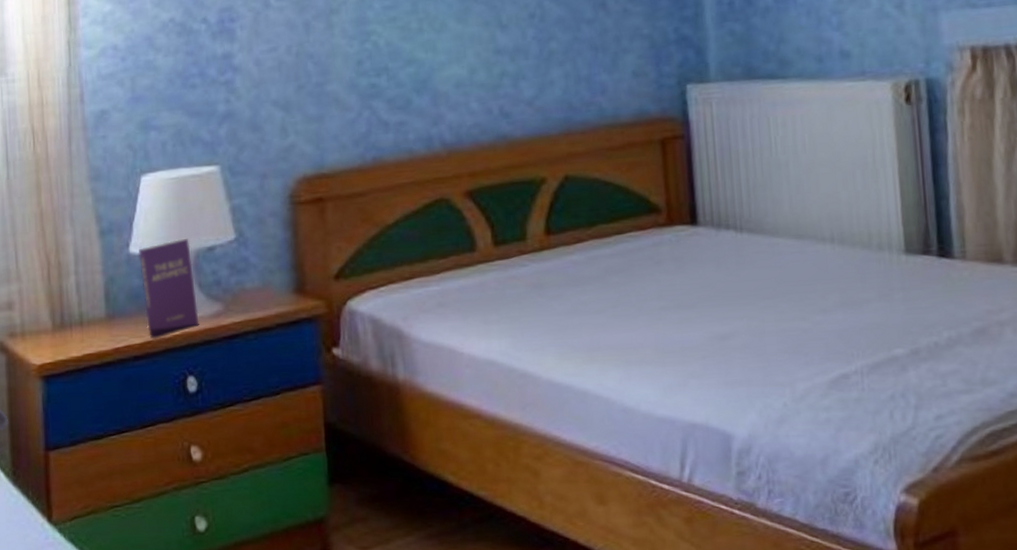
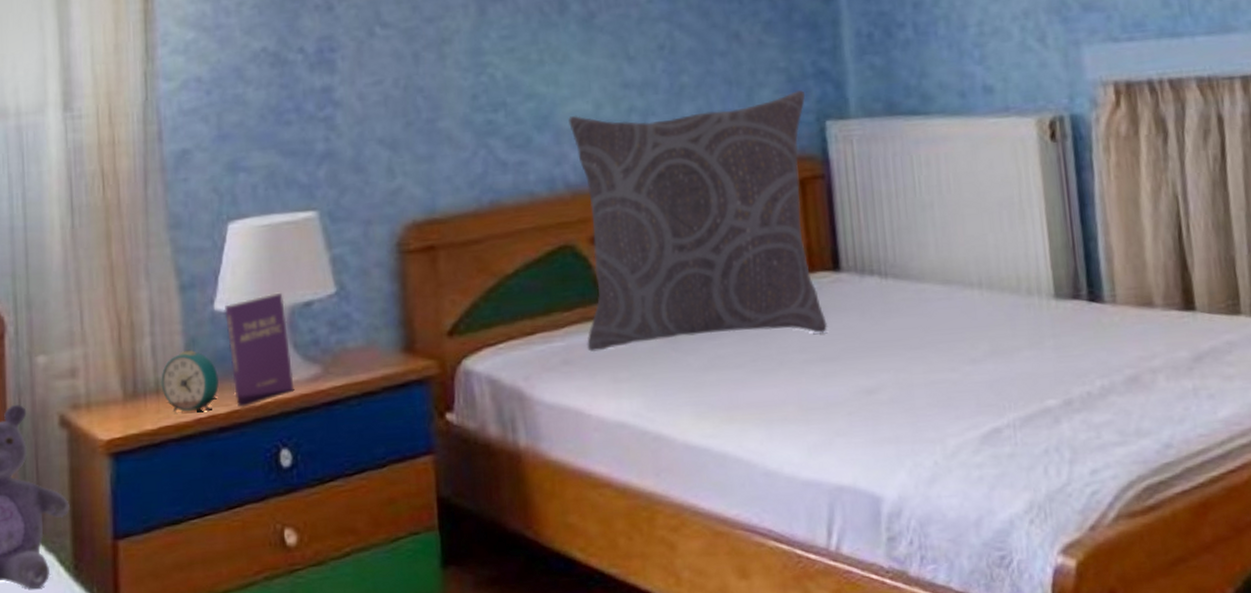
alarm clock: none [84,287,134,342] -> present [161,349,219,412]
pillow: none [445,55,685,297] -> present [569,89,828,353]

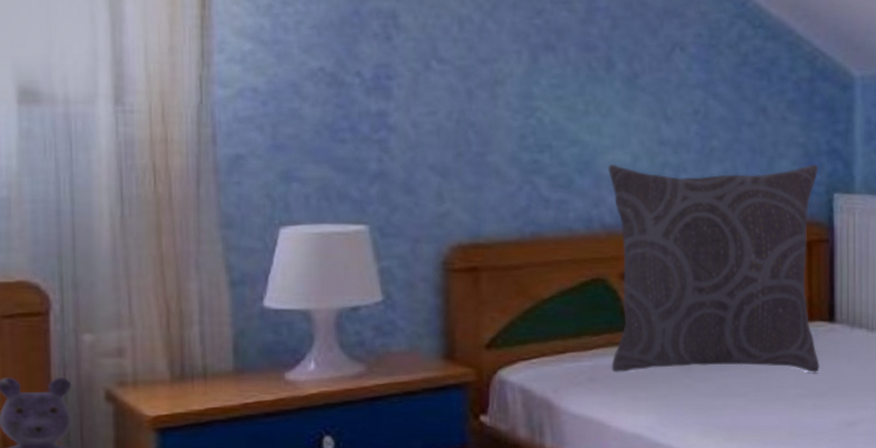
alarm clock: present [161,349,219,412] -> none [209,340,266,398]
book: present [224,292,295,408] -> none [273,296,339,397]

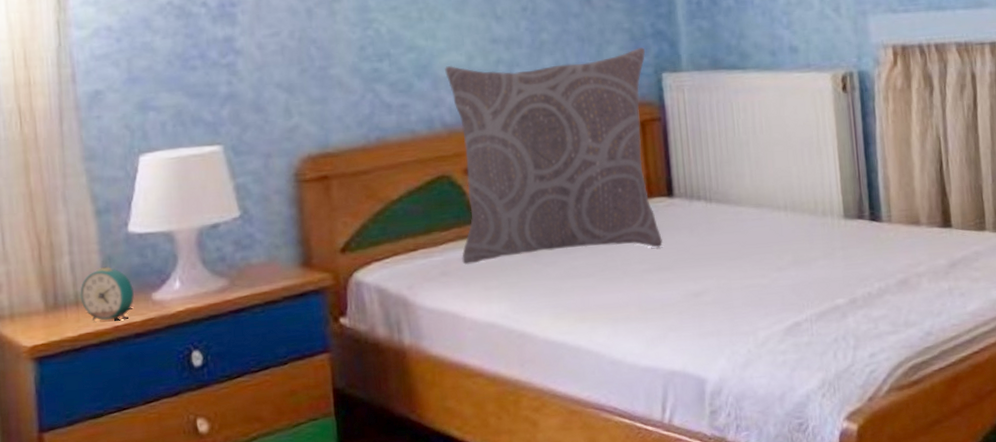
alarm clock: none [209,340,266,398] -> present [80,266,134,321]

